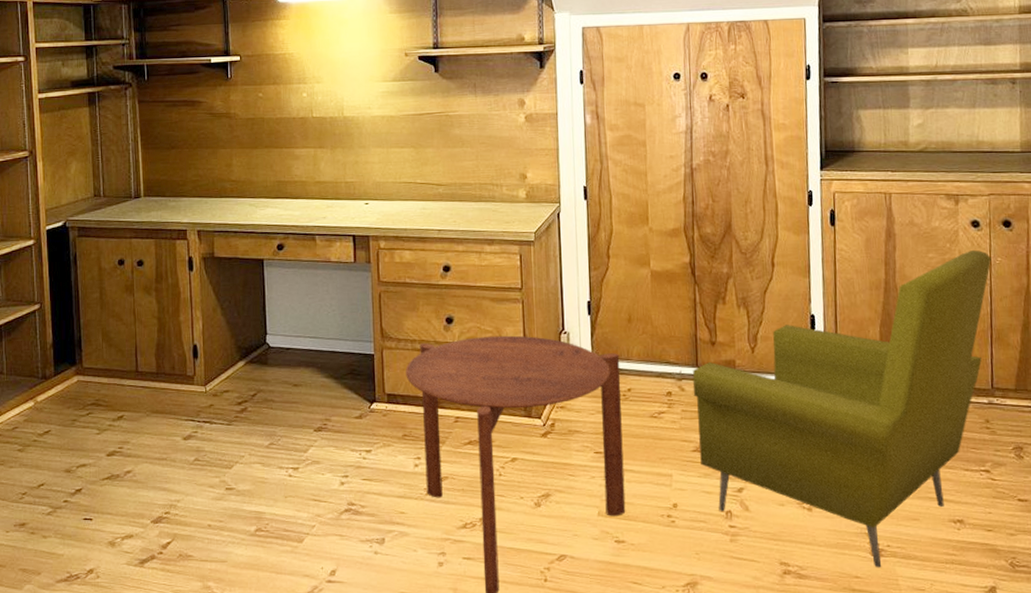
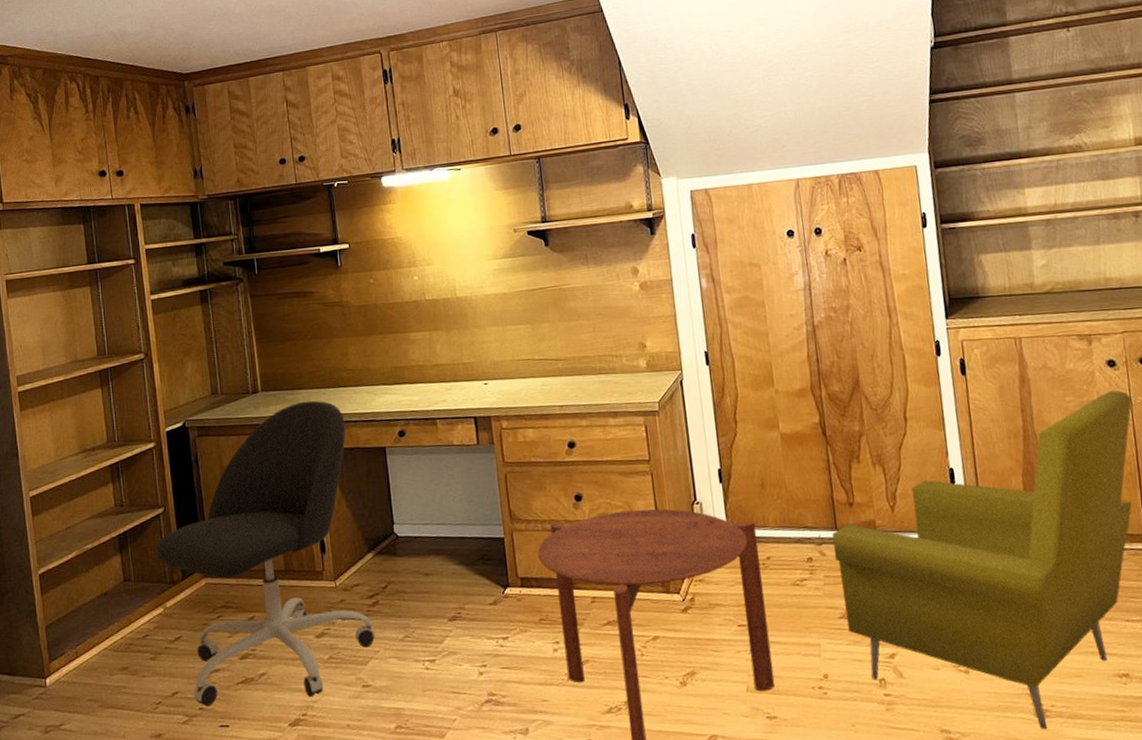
office chair: none [30,209,242,499] -> present [156,400,376,706]

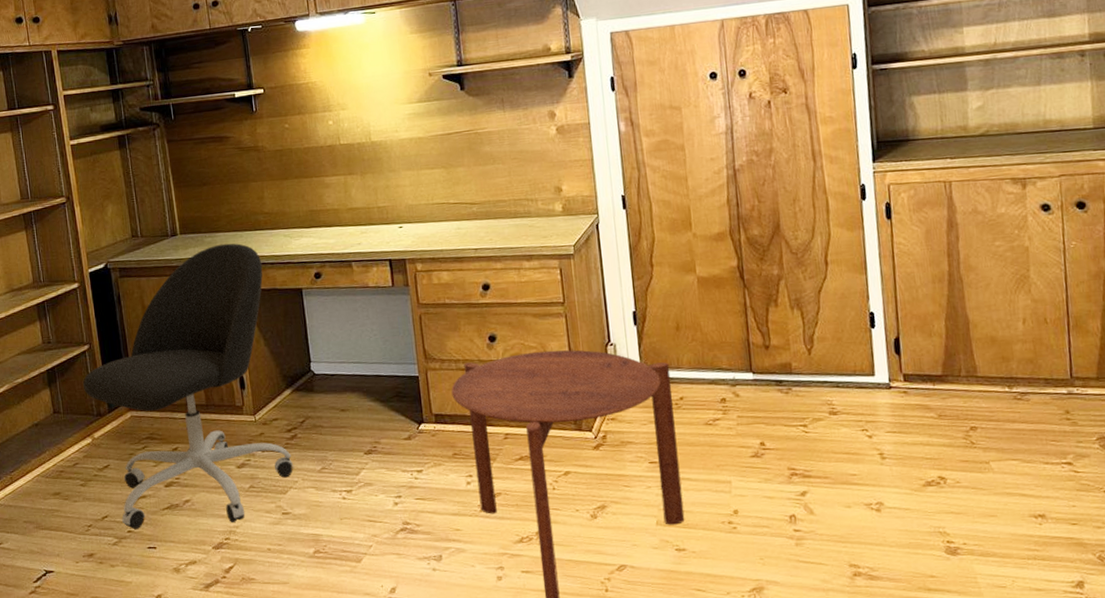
armchair: present [832,390,1132,730] -> none [747,235,1065,567]

